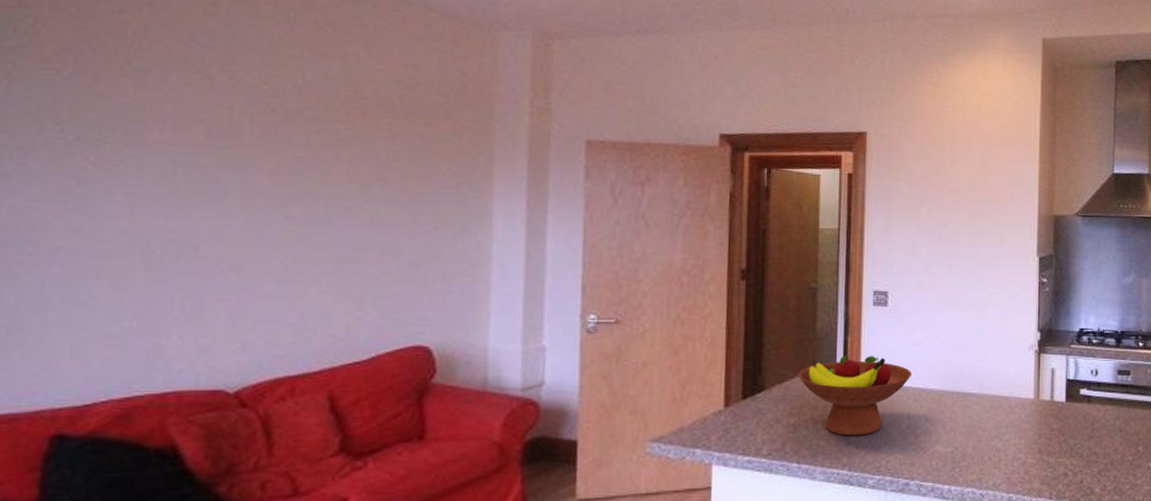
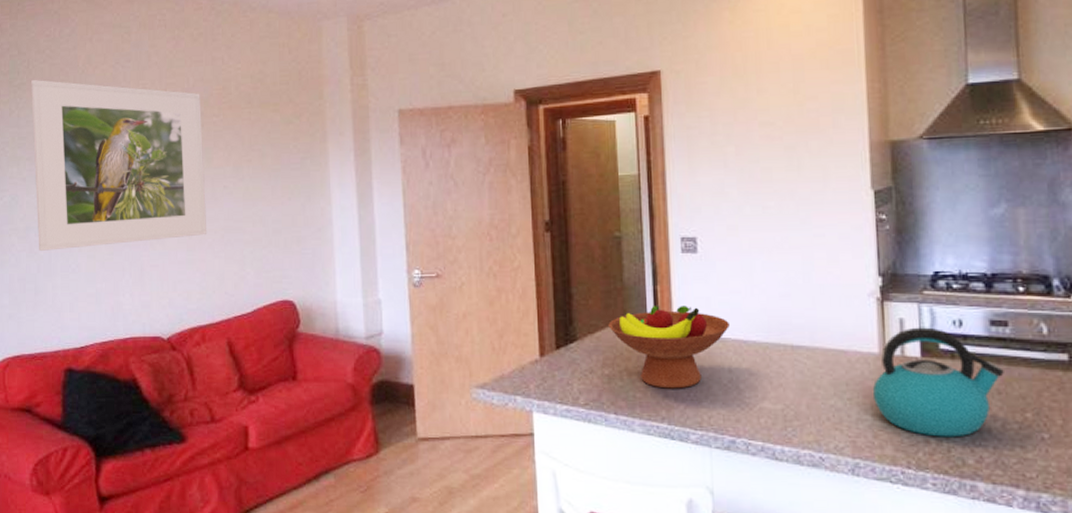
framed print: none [22,42,320,275] -> present [31,79,207,251]
kettle: none [1027,376,1125,470] -> present [873,327,1004,438]

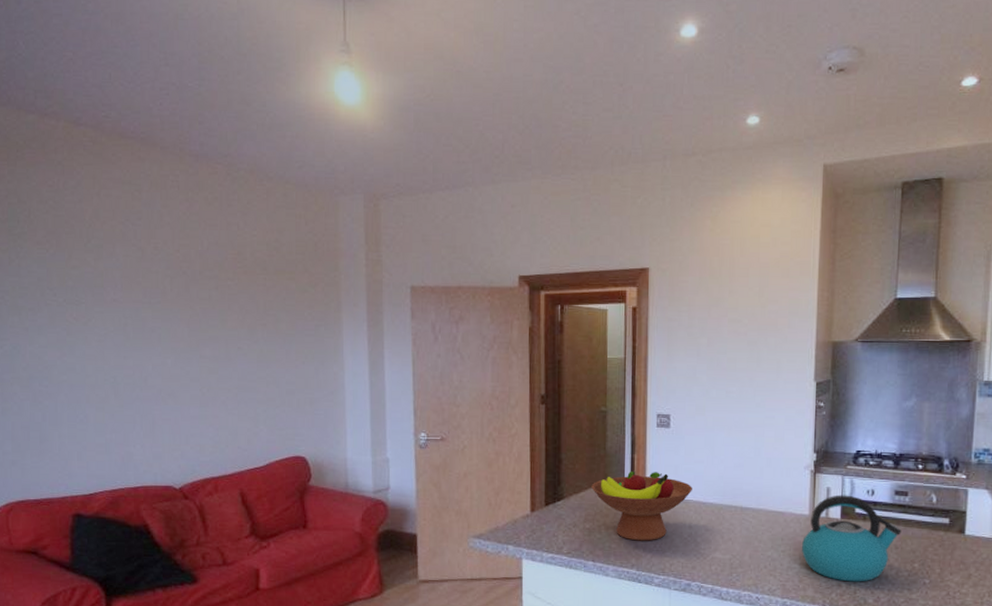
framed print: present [31,79,207,251] -> none [33,229,221,401]

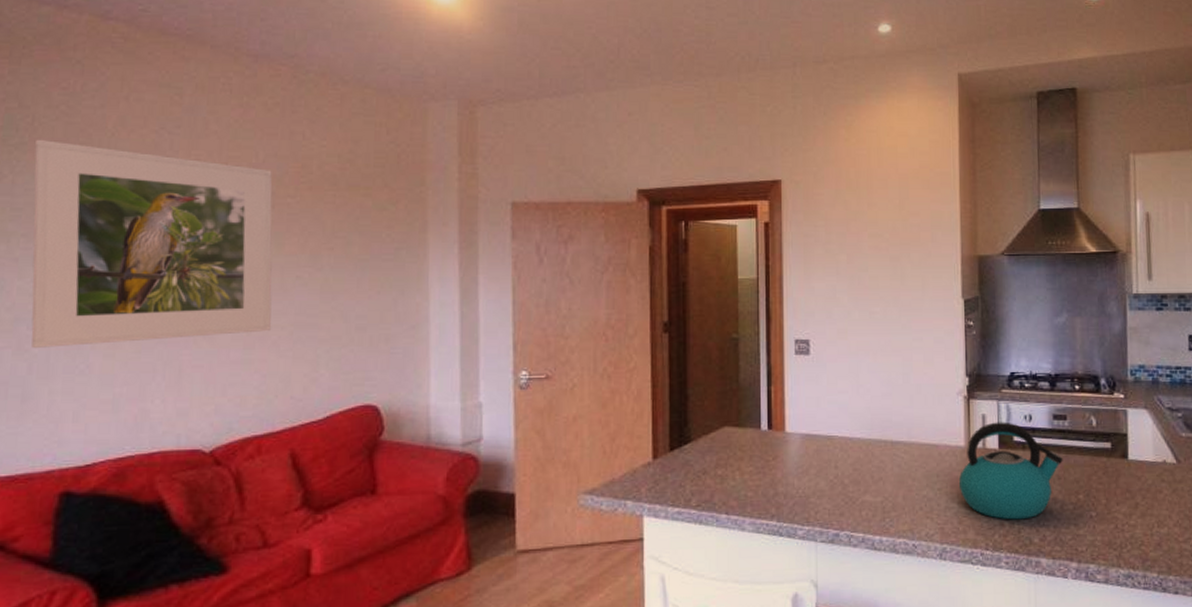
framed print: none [33,229,221,401] -> present [31,139,273,348]
fruit bowl: present [591,470,692,541] -> none [723,404,837,487]

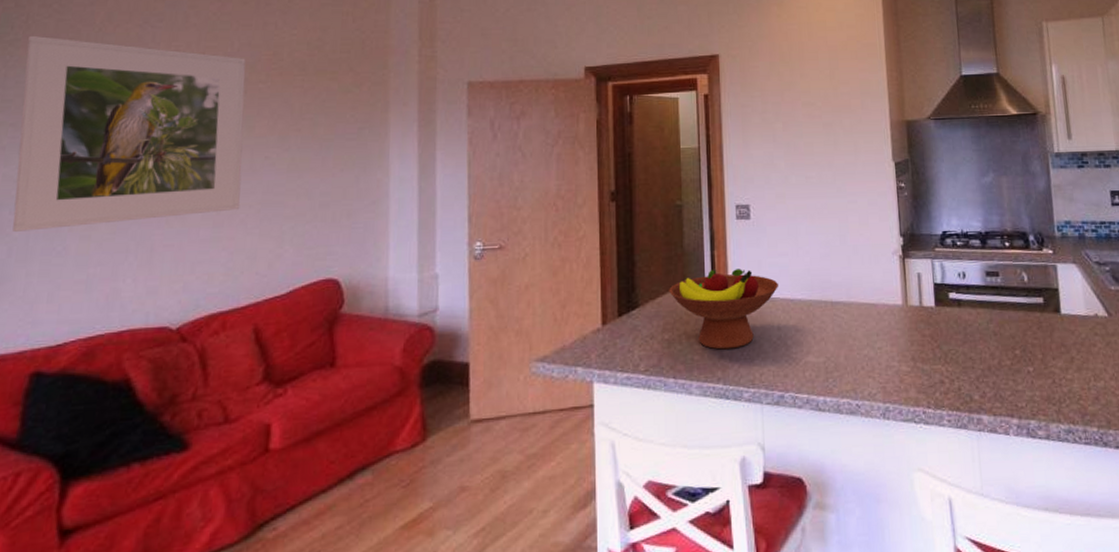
fruit bowl: none [723,404,837,487] -> present [669,268,778,350]
kettle: present [959,422,1063,520] -> none [898,280,998,377]

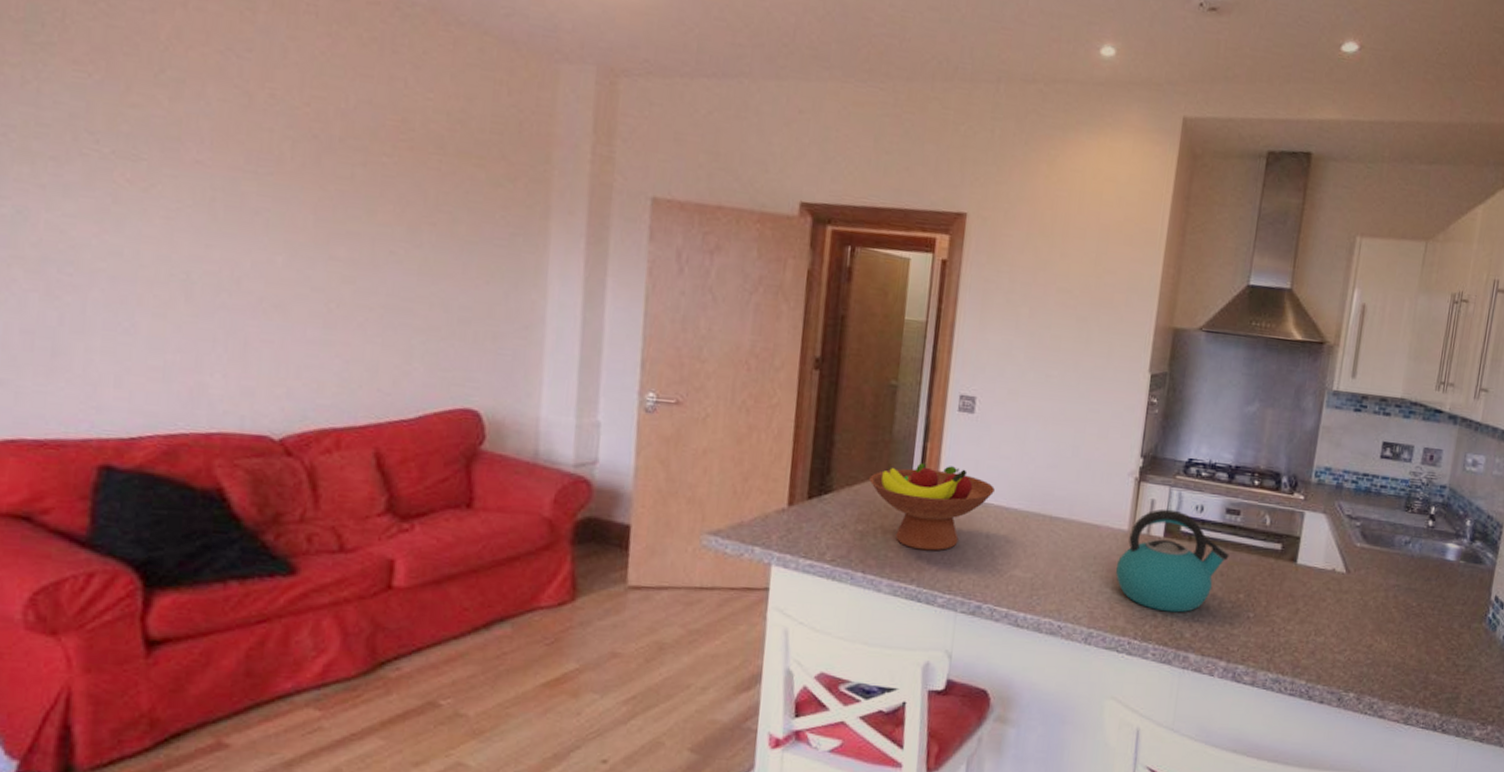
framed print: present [12,35,246,232] -> none [62,40,365,312]
kettle: none [898,280,998,377] -> present [1116,508,1229,613]

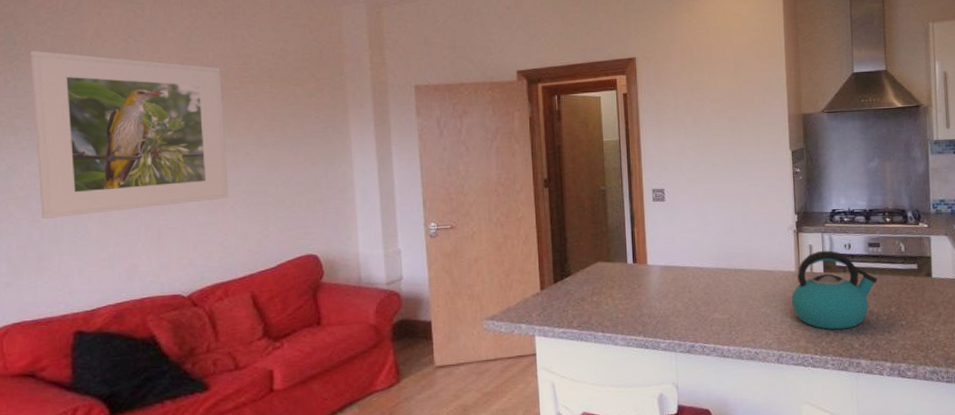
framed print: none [62,40,365,312] -> present [31,50,229,219]
fruit bowl: present [869,462,995,551] -> none [596,243,689,309]

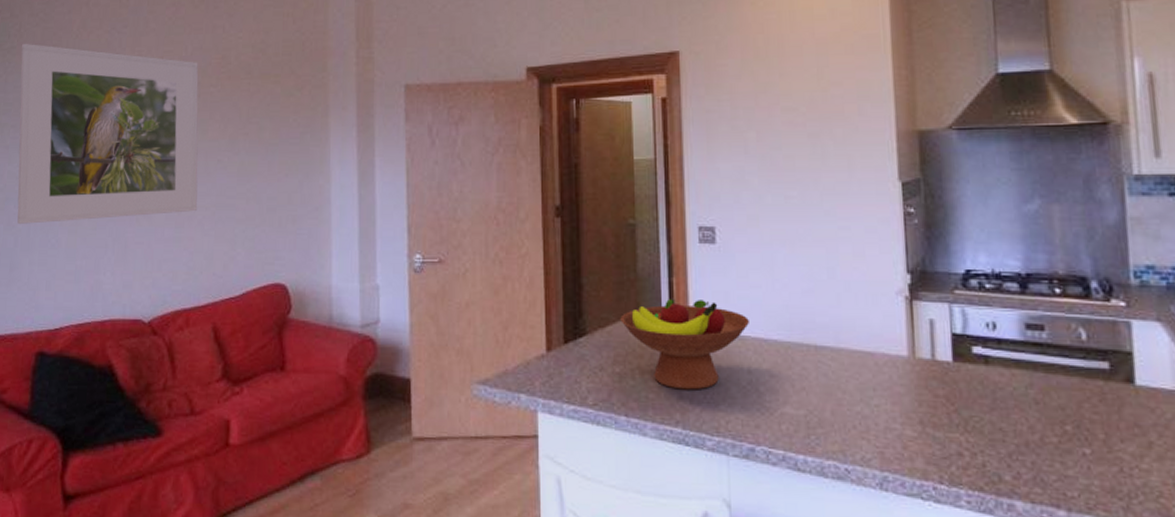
fruit bowl: none [596,243,689,309] -> present [620,298,749,390]
kettle: present [792,250,878,330] -> none [902,329,1042,451]

